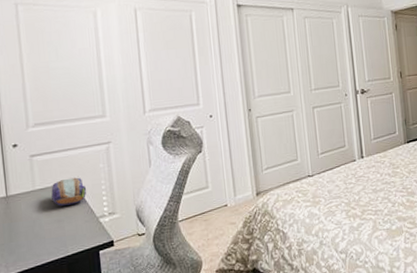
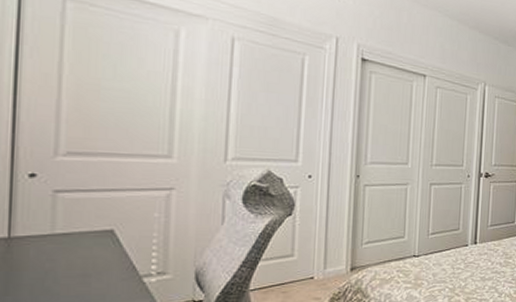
pencil case: present [51,177,87,206] -> none [78,225,131,257]

